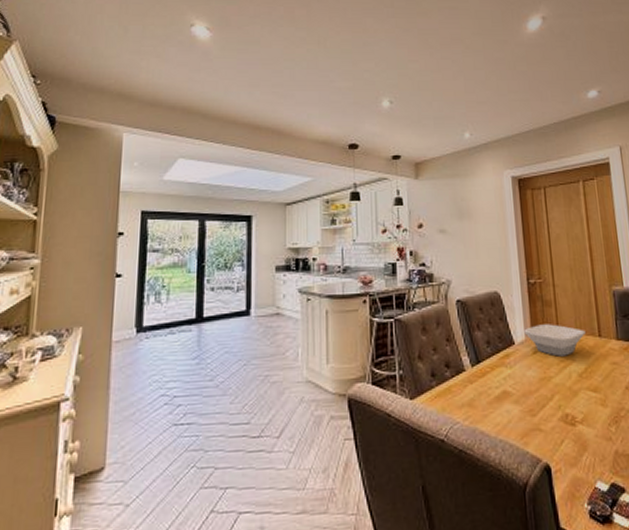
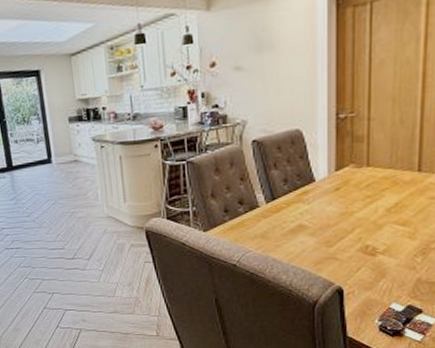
bowl: present [523,324,587,357] -> none [325,160,403,193]

